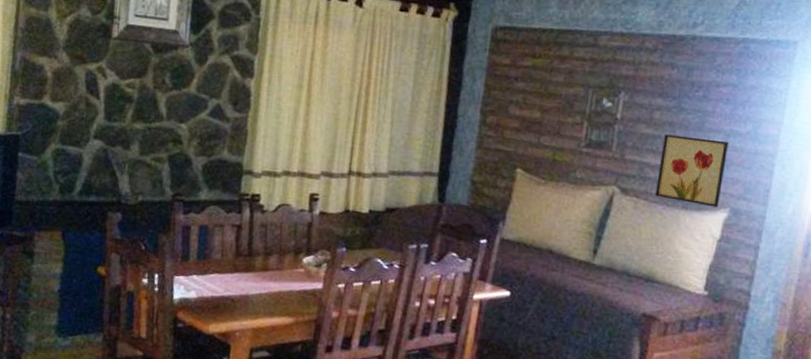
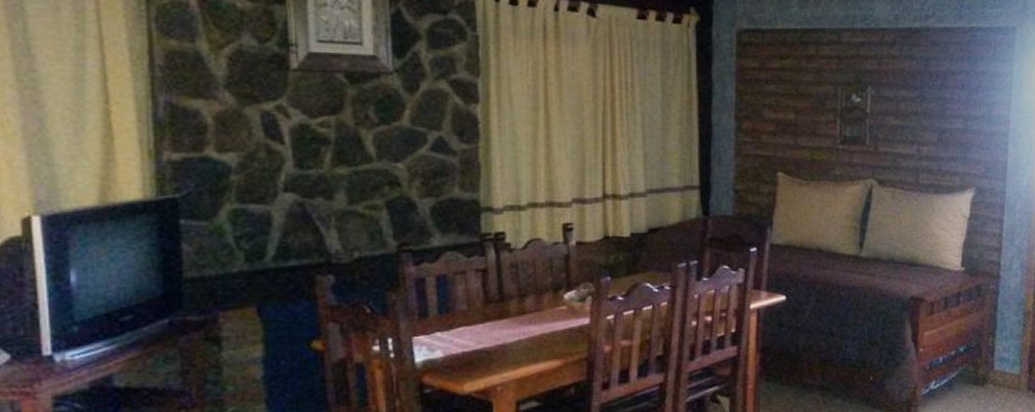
wall art: present [655,134,728,208] -> none [910,124,968,188]

